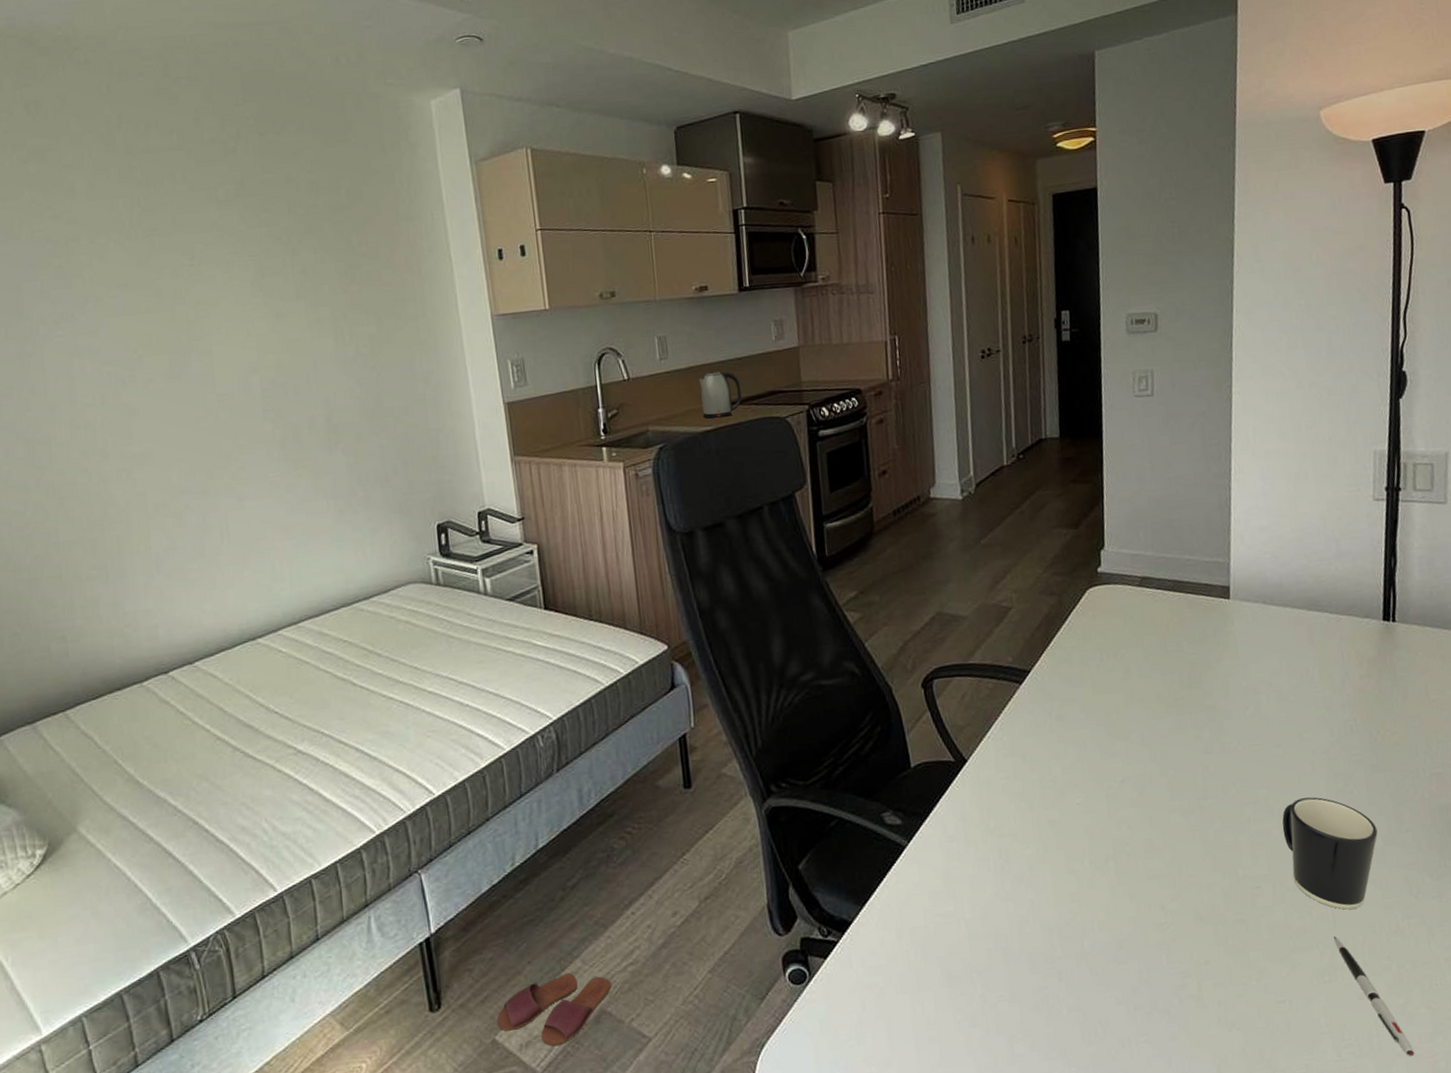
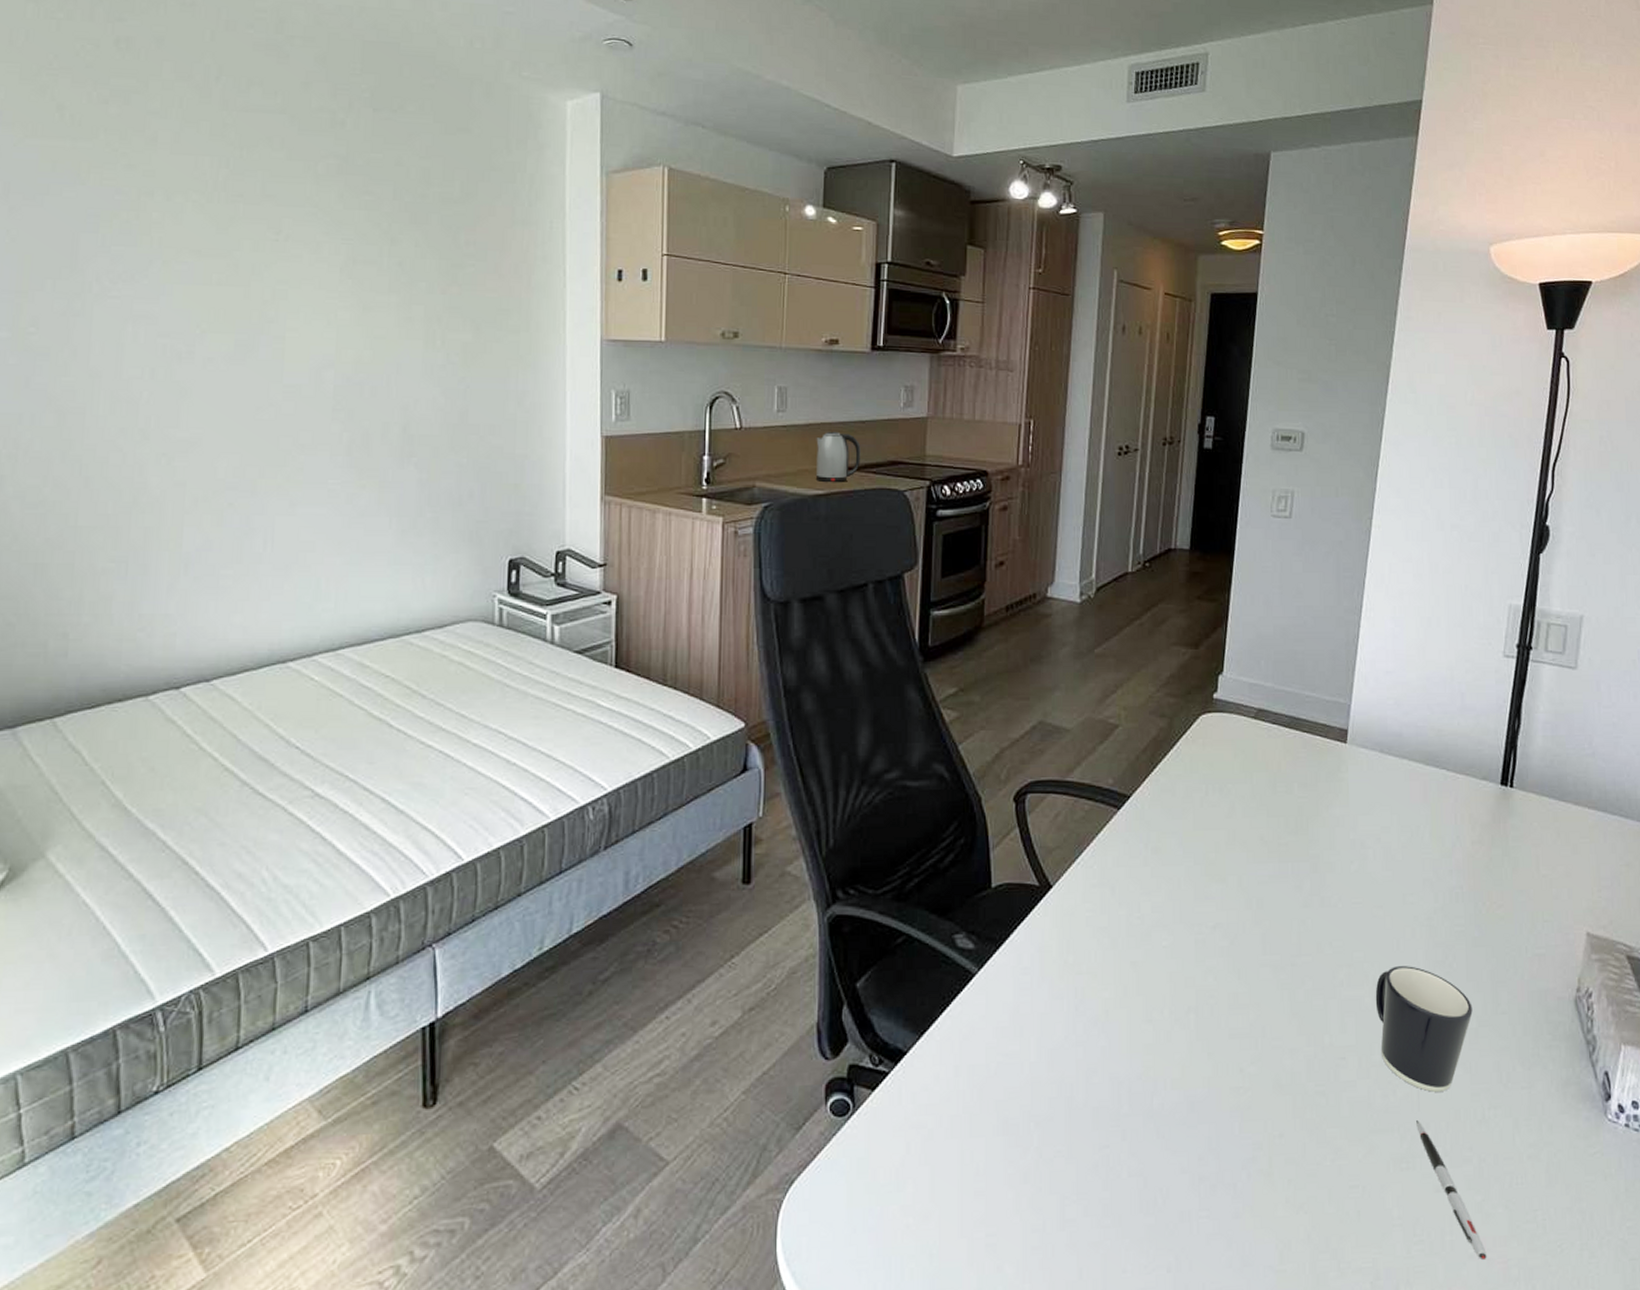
slippers: present [496,972,612,1046] -> none [497,1077,633,1161]

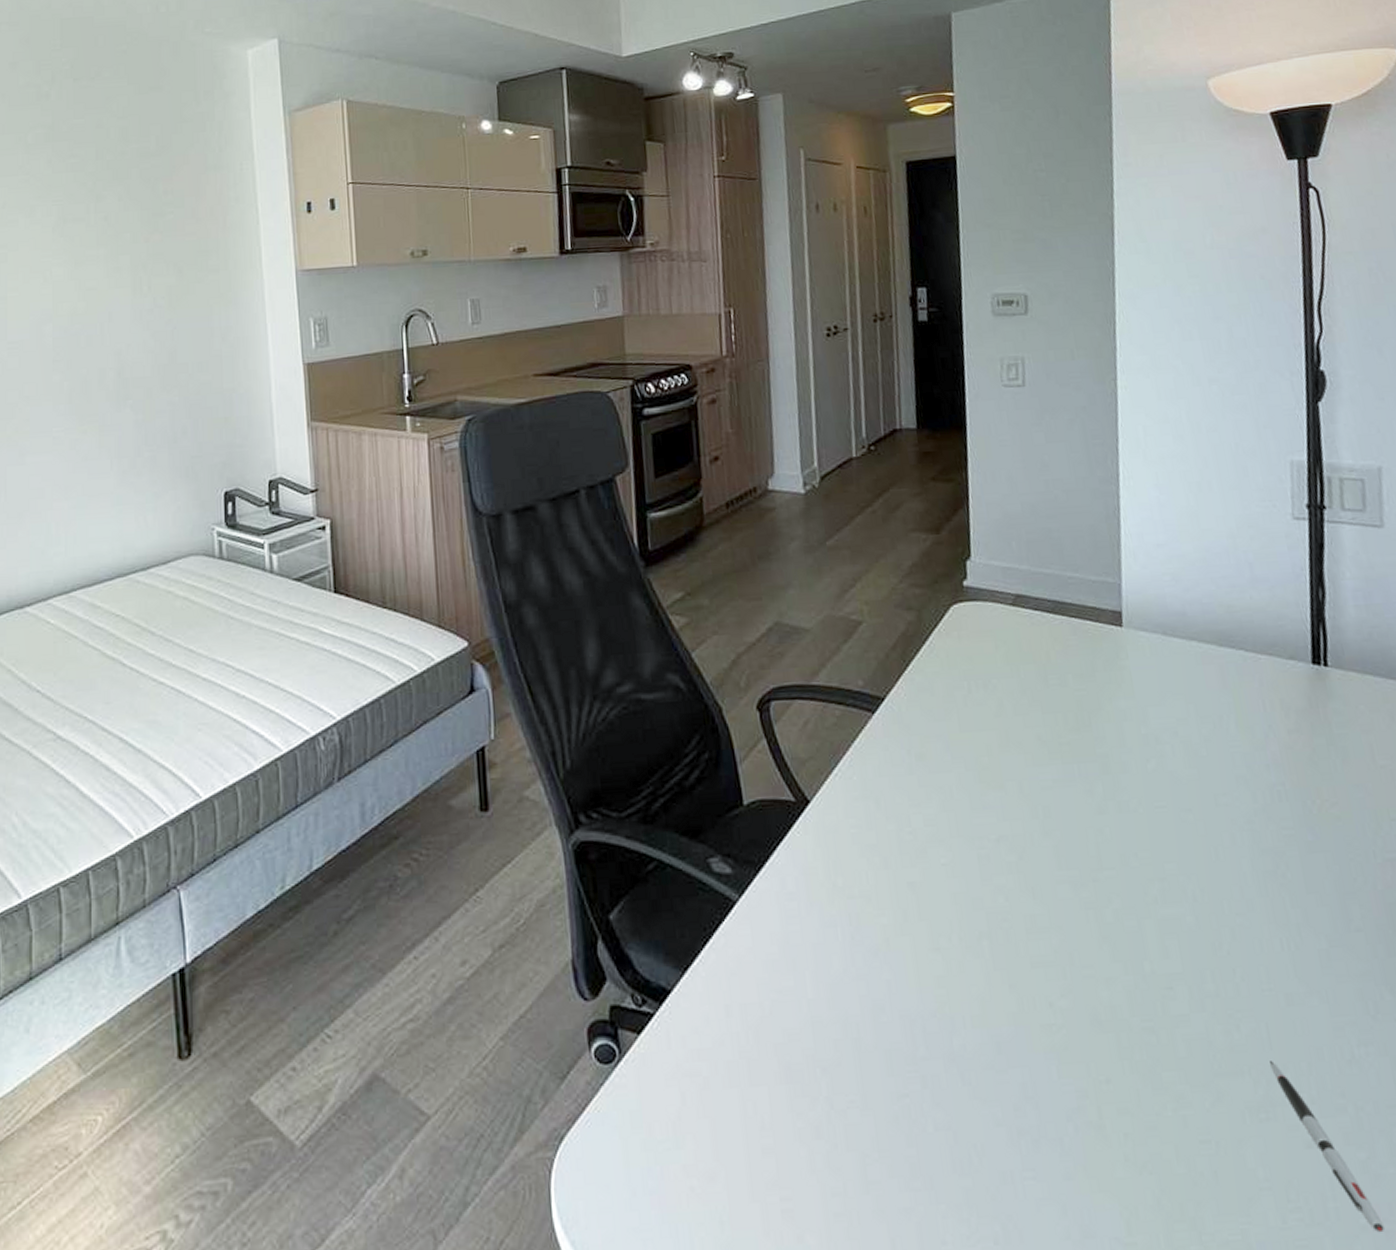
kettle: present [815,431,861,482] -> none [513,338,560,390]
mug: present [1375,966,1473,1092] -> none [1197,877,1320,1027]

